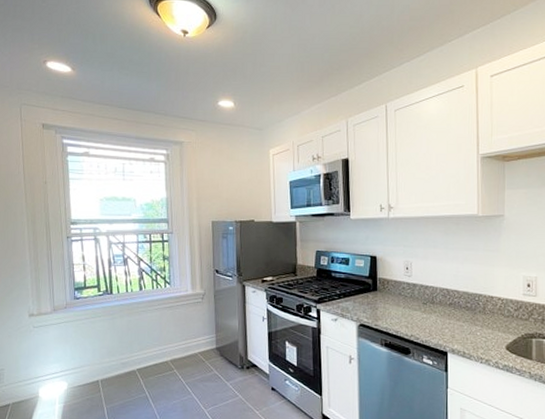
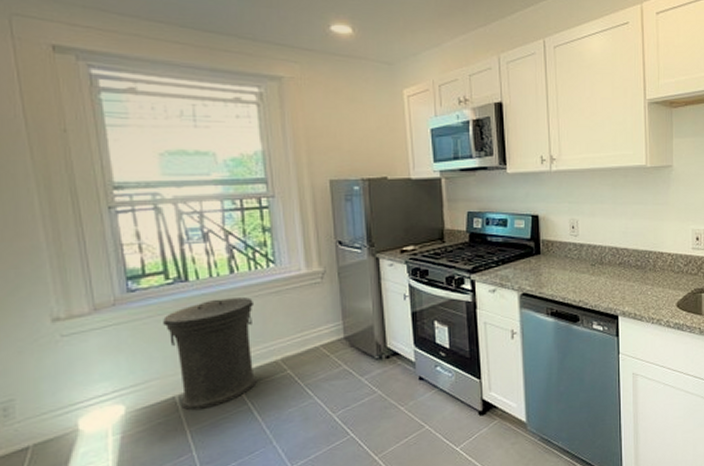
trash can: none [95,309,154,392] -> present [163,297,257,410]

